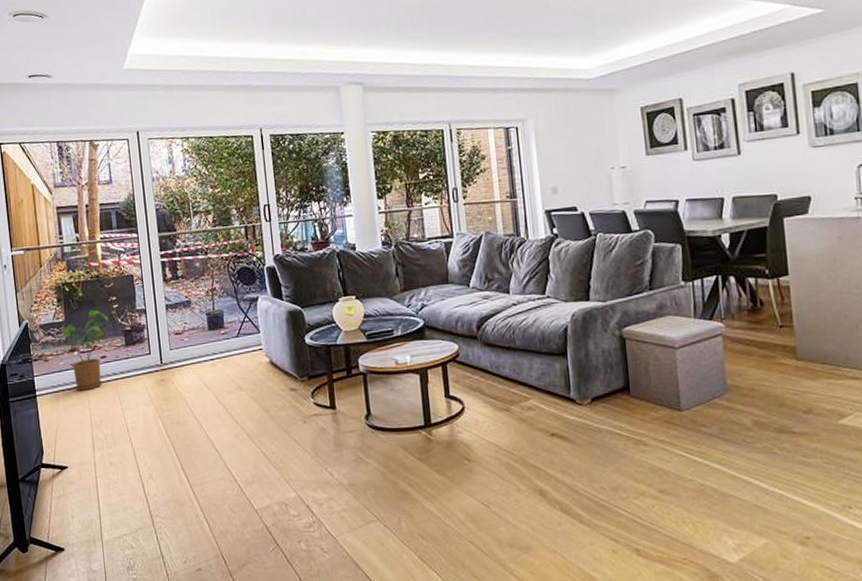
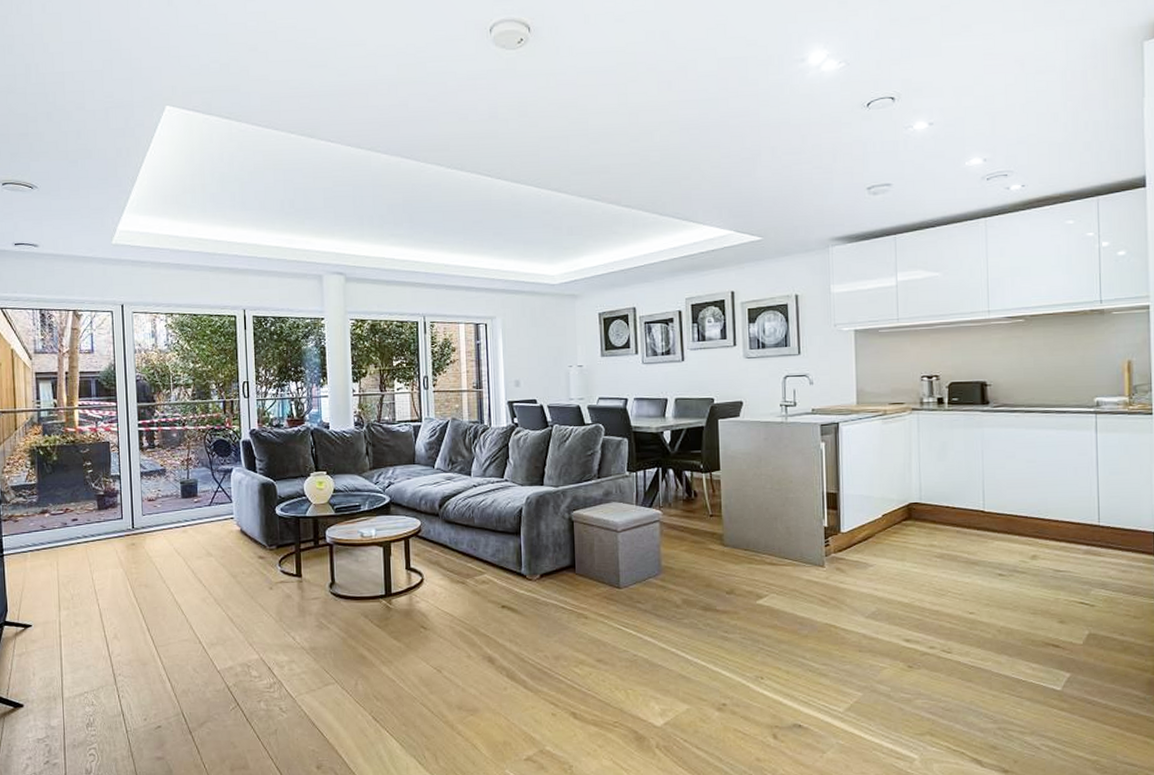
house plant: present [61,309,109,391] -> none [32,474,83,552]

